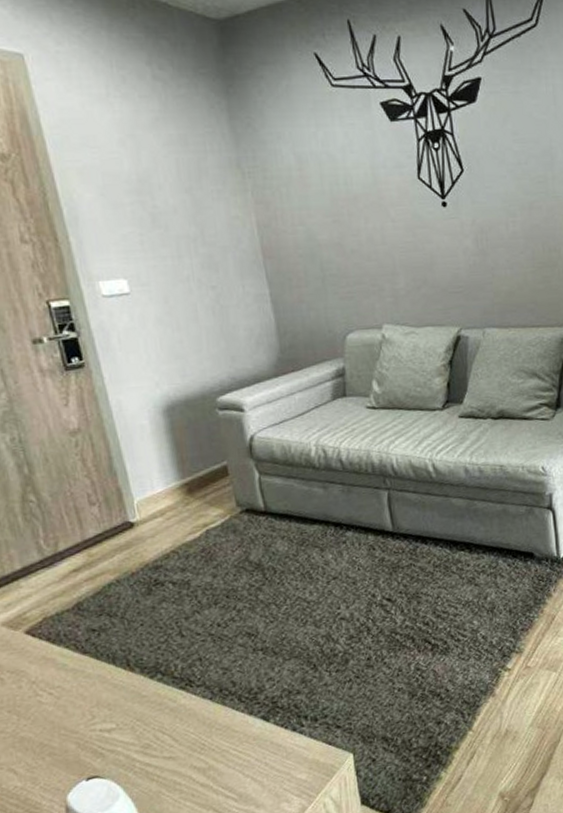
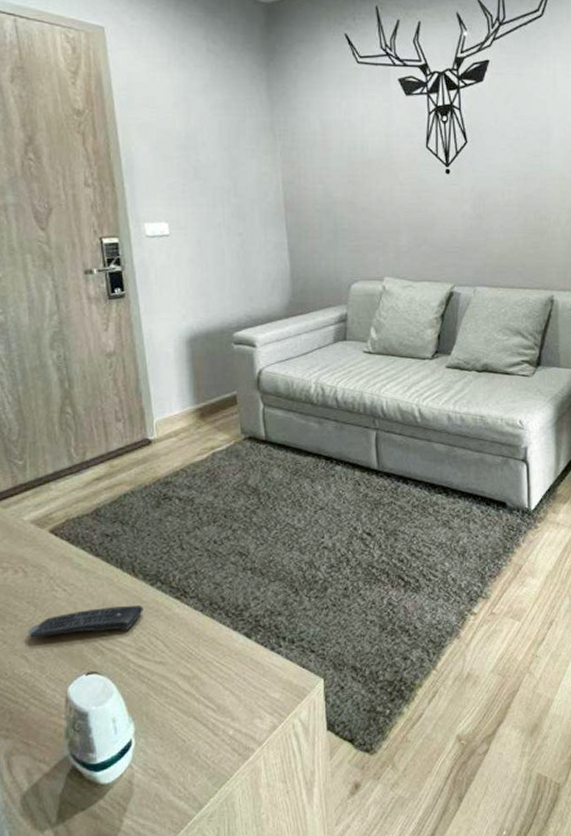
remote control: none [12,701,145,749] -> present [27,605,143,638]

